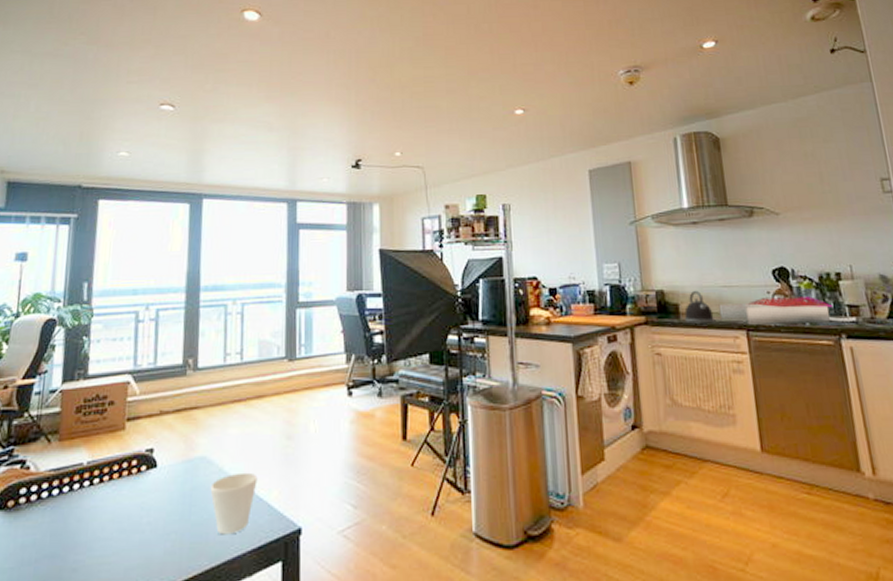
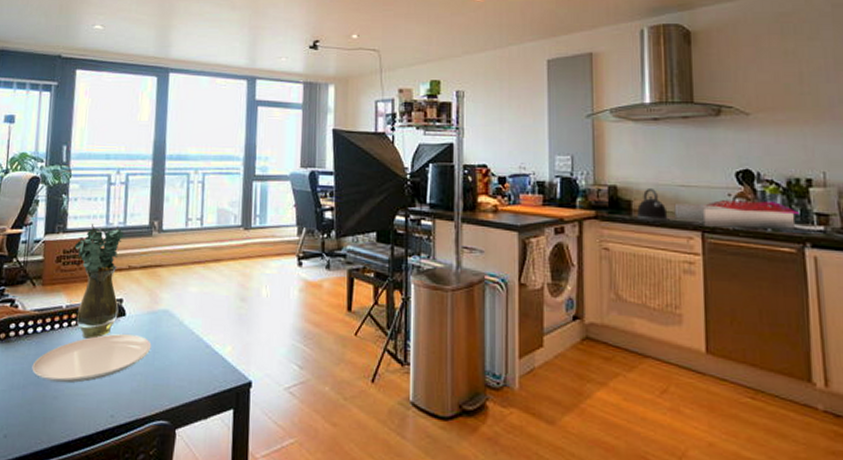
plate: none [46,488,187,552] -> present [32,334,152,383]
vase: none [97,367,155,497] -> present [74,224,124,339]
cup: present [210,472,258,535] -> none [171,327,214,381]

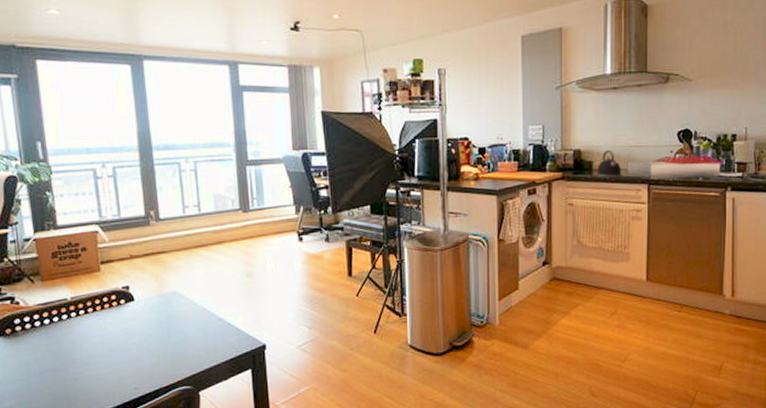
plate: present [32,334,152,383] -> none [46,317,165,367]
vase: present [74,224,124,339] -> none [69,218,127,325]

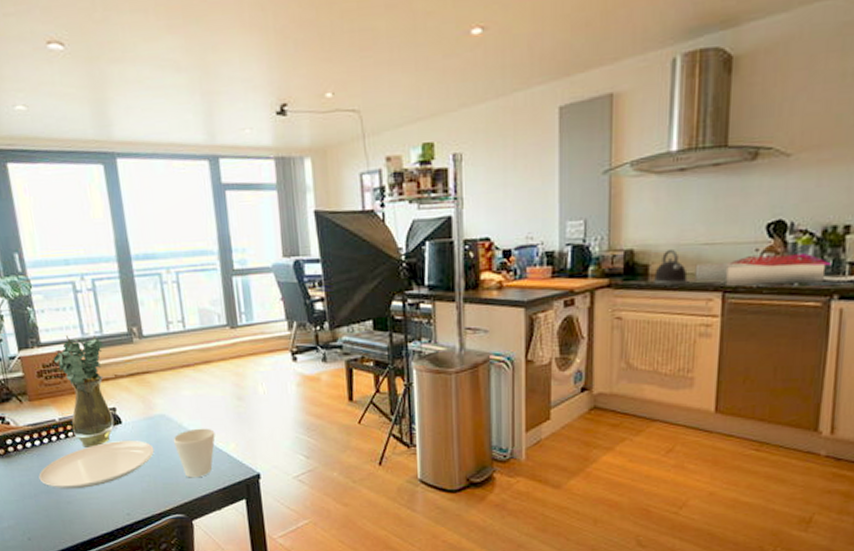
plate: none [46,317,165,367] -> present [39,441,155,490]
vase: none [69,218,127,325] -> present [53,335,115,447]
cup: none [184,303,225,351] -> present [173,428,215,478]

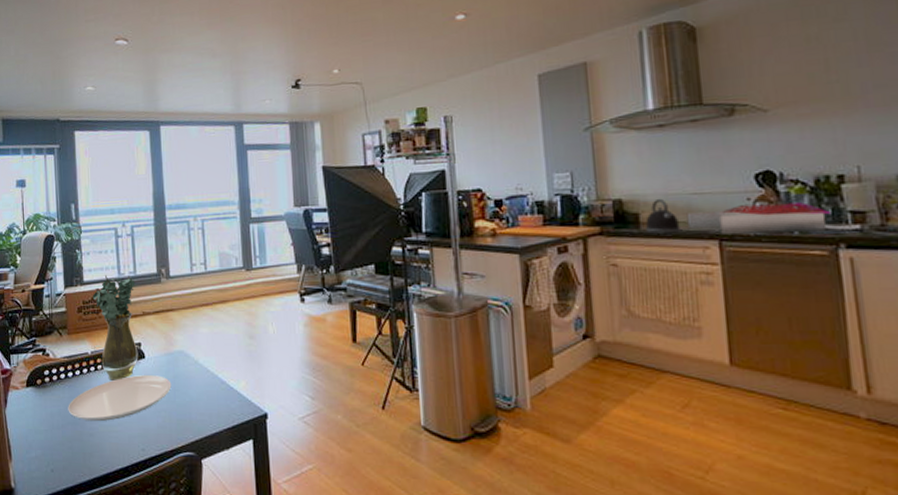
cup: present [173,428,215,478] -> none [189,365,228,415]

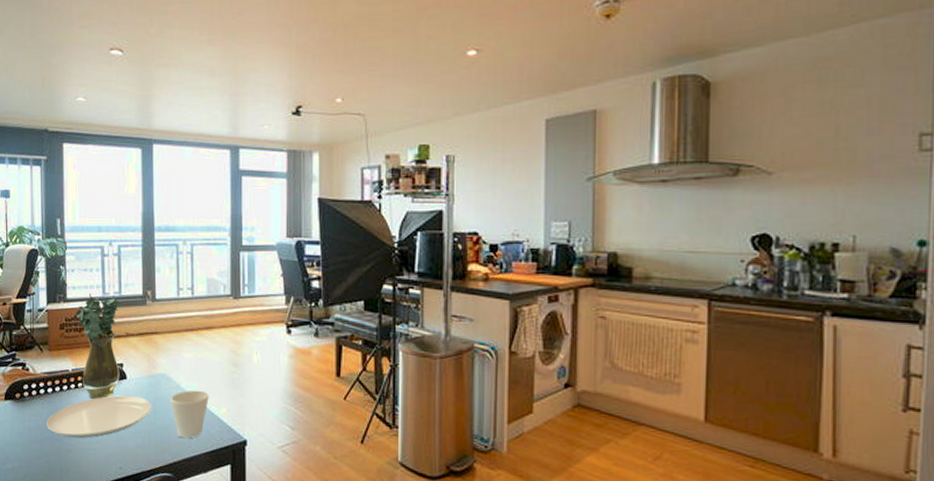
cup: none [189,365,228,415] -> present [170,390,209,439]
kettle: present [645,198,681,235] -> none [638,254,672,291]
dish rack: present [686,202,832,234] -> none [679,267,822,297]

